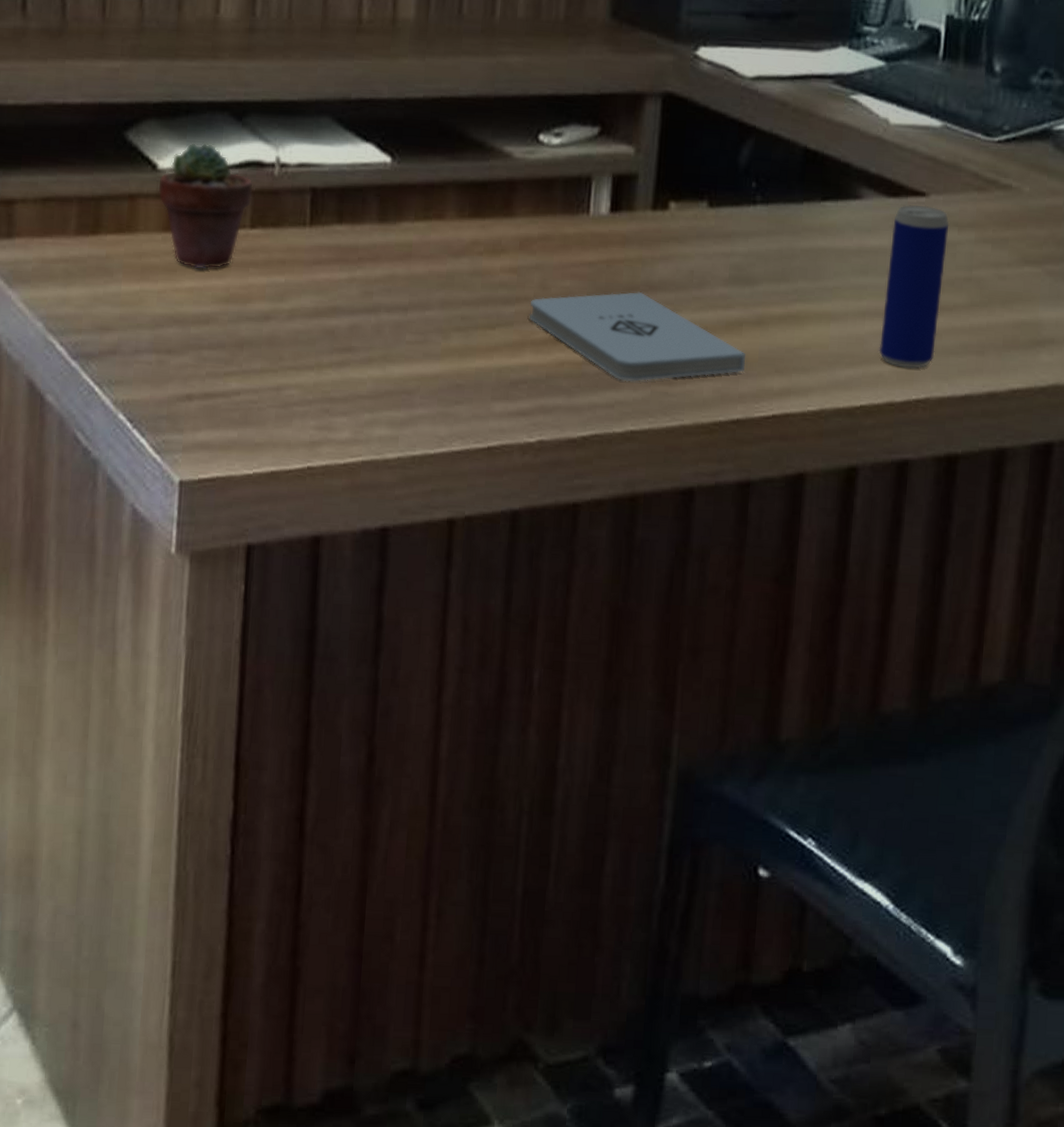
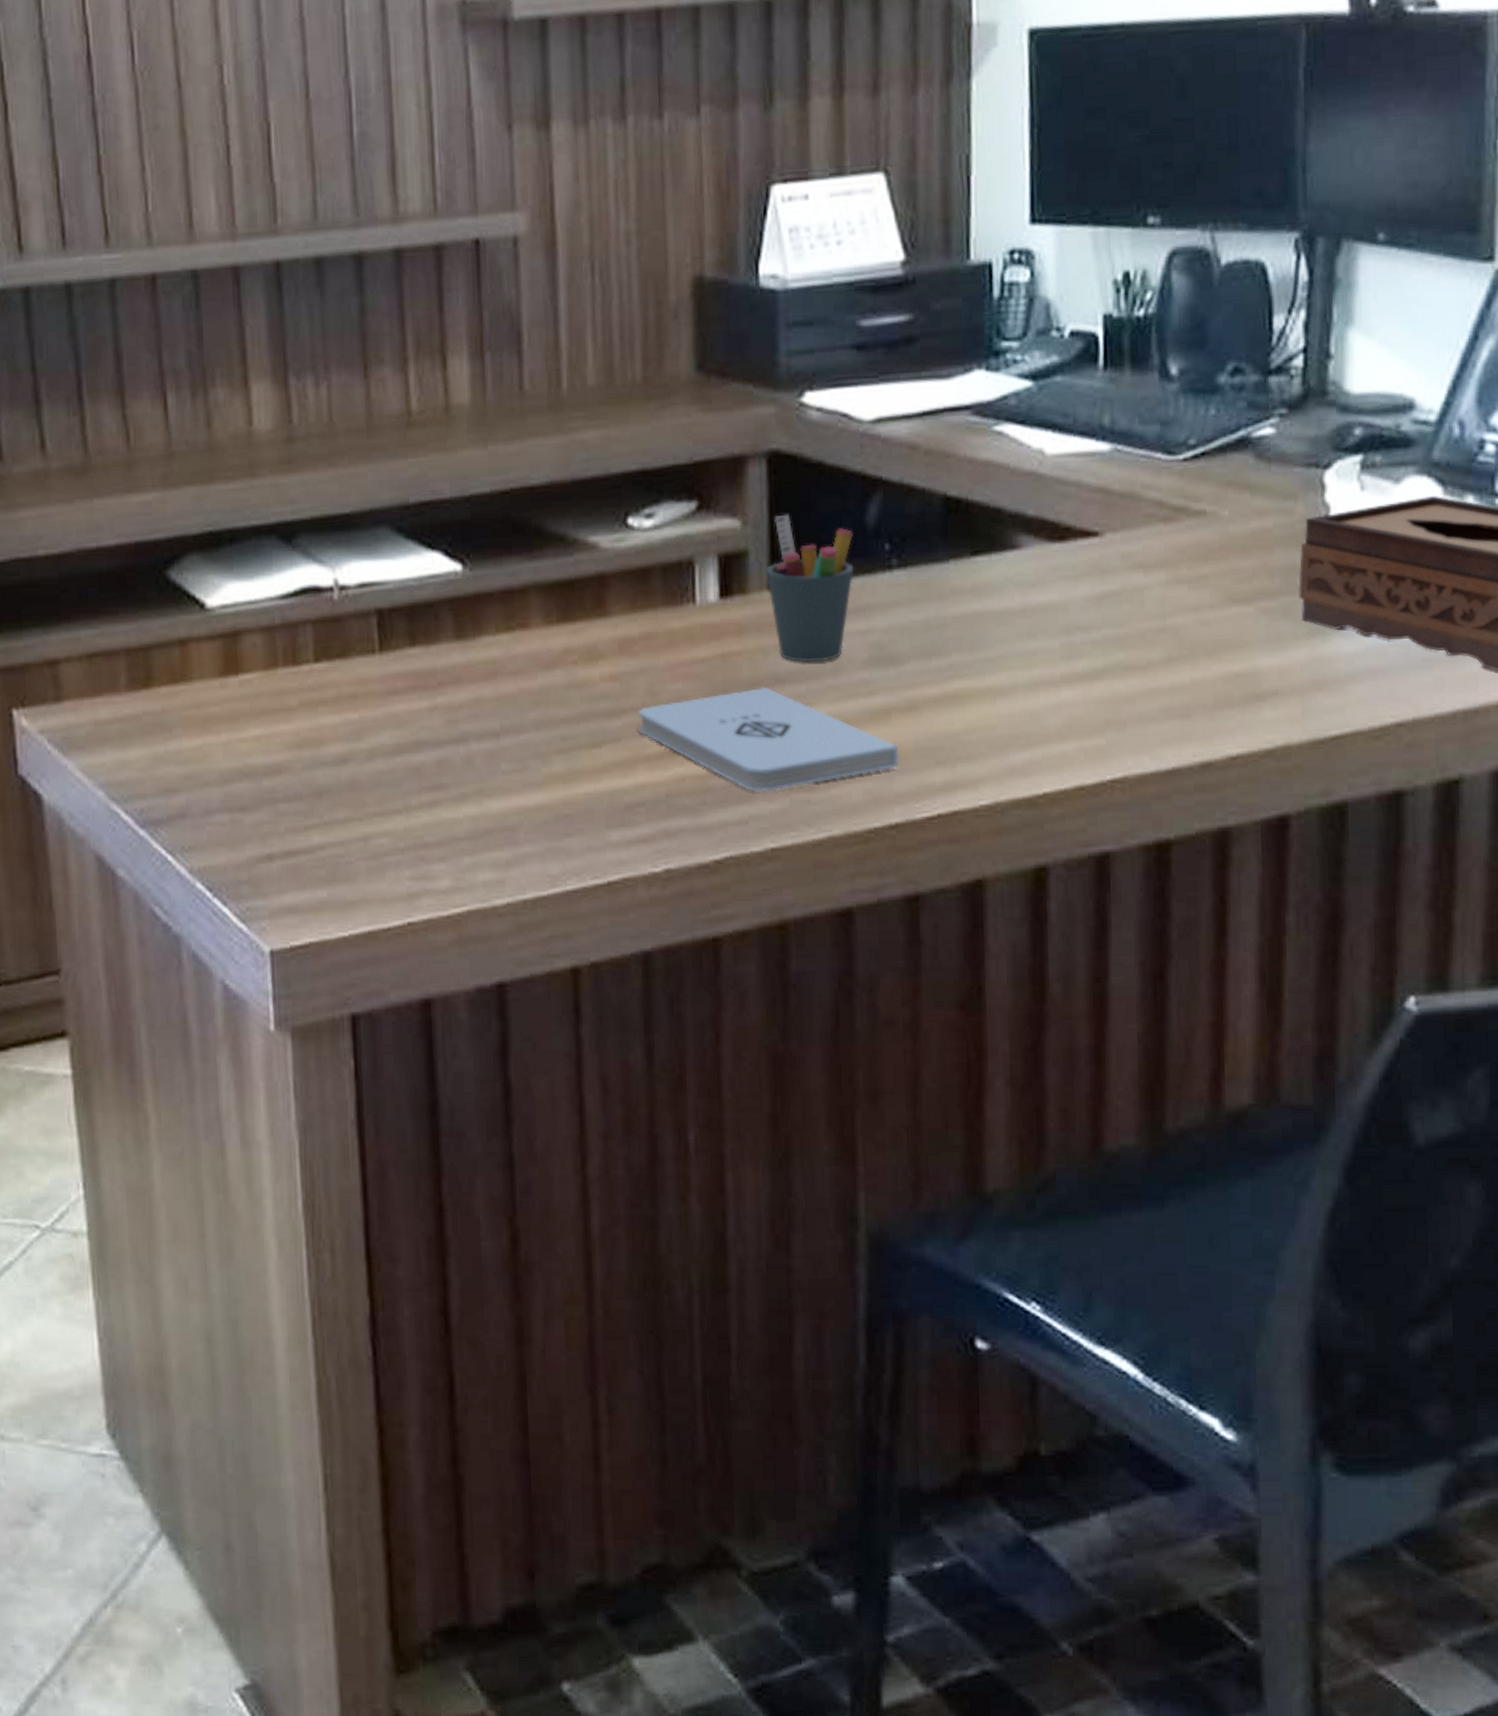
potted succulent: present [157,143,253,270] -> none [208,573,313,715]
pen holder: none [650,147,727,276] -> present [765,514,854,663]
beverage can: present [879,204,950,368] -> none [1059,547,1132,743]

